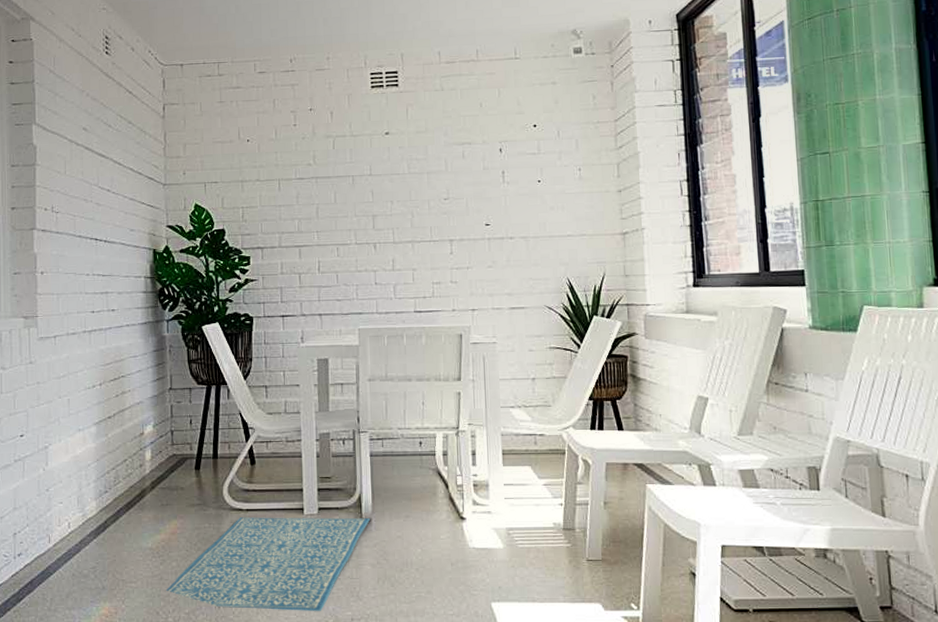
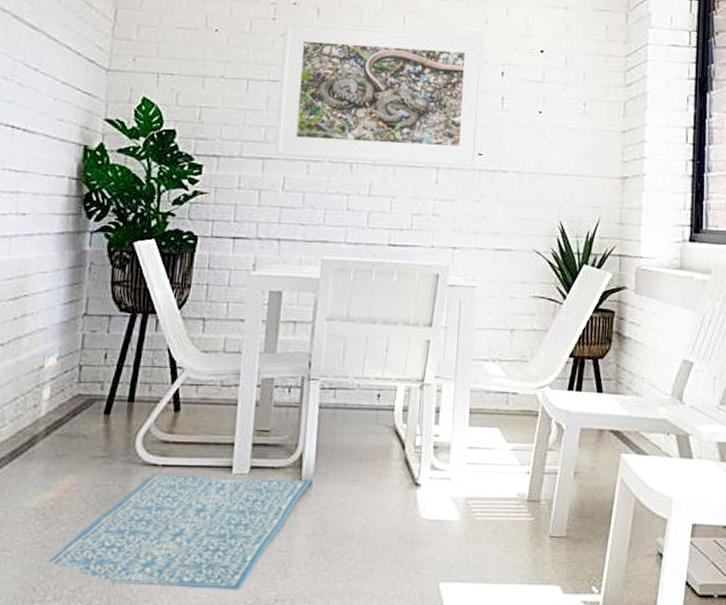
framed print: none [304,116,487,243] -> present [275,20,486,168]

